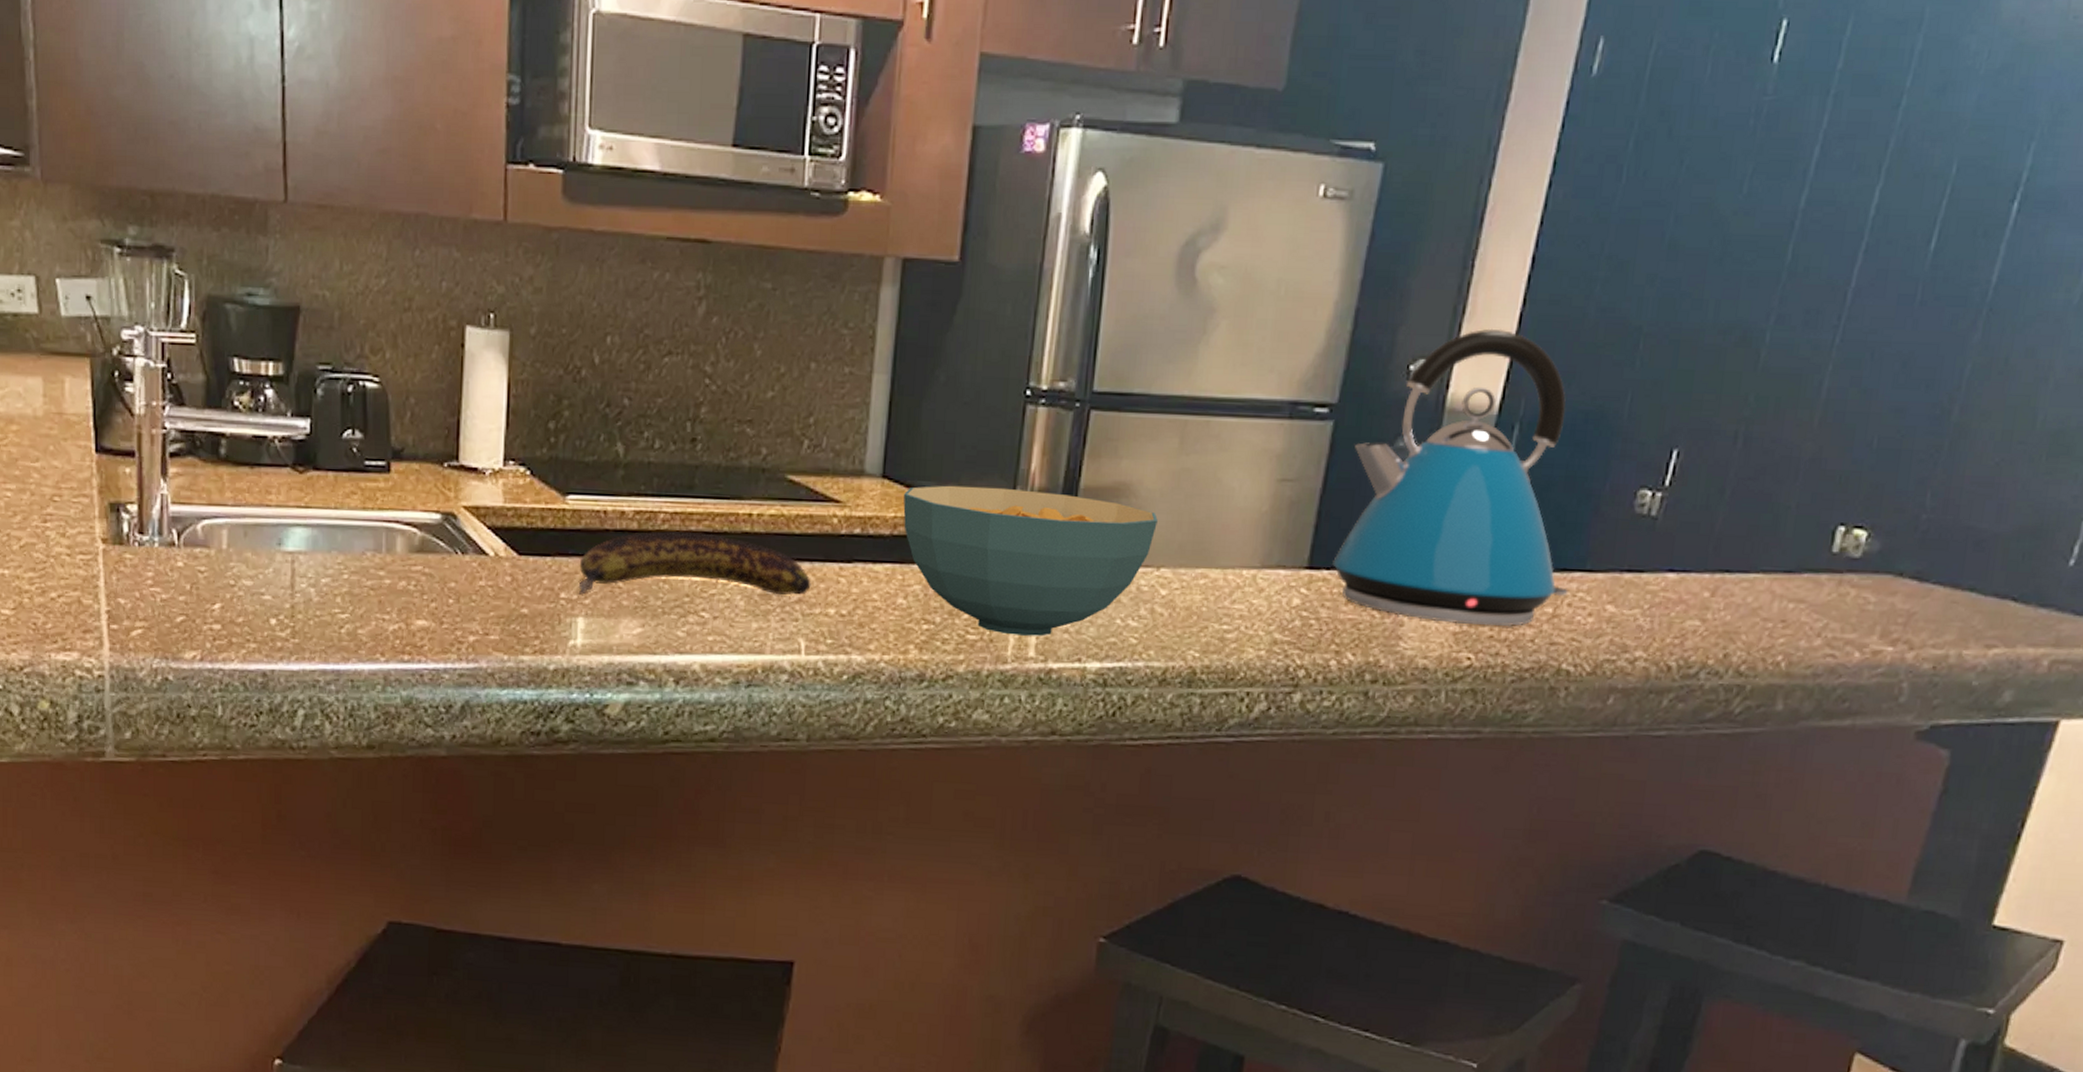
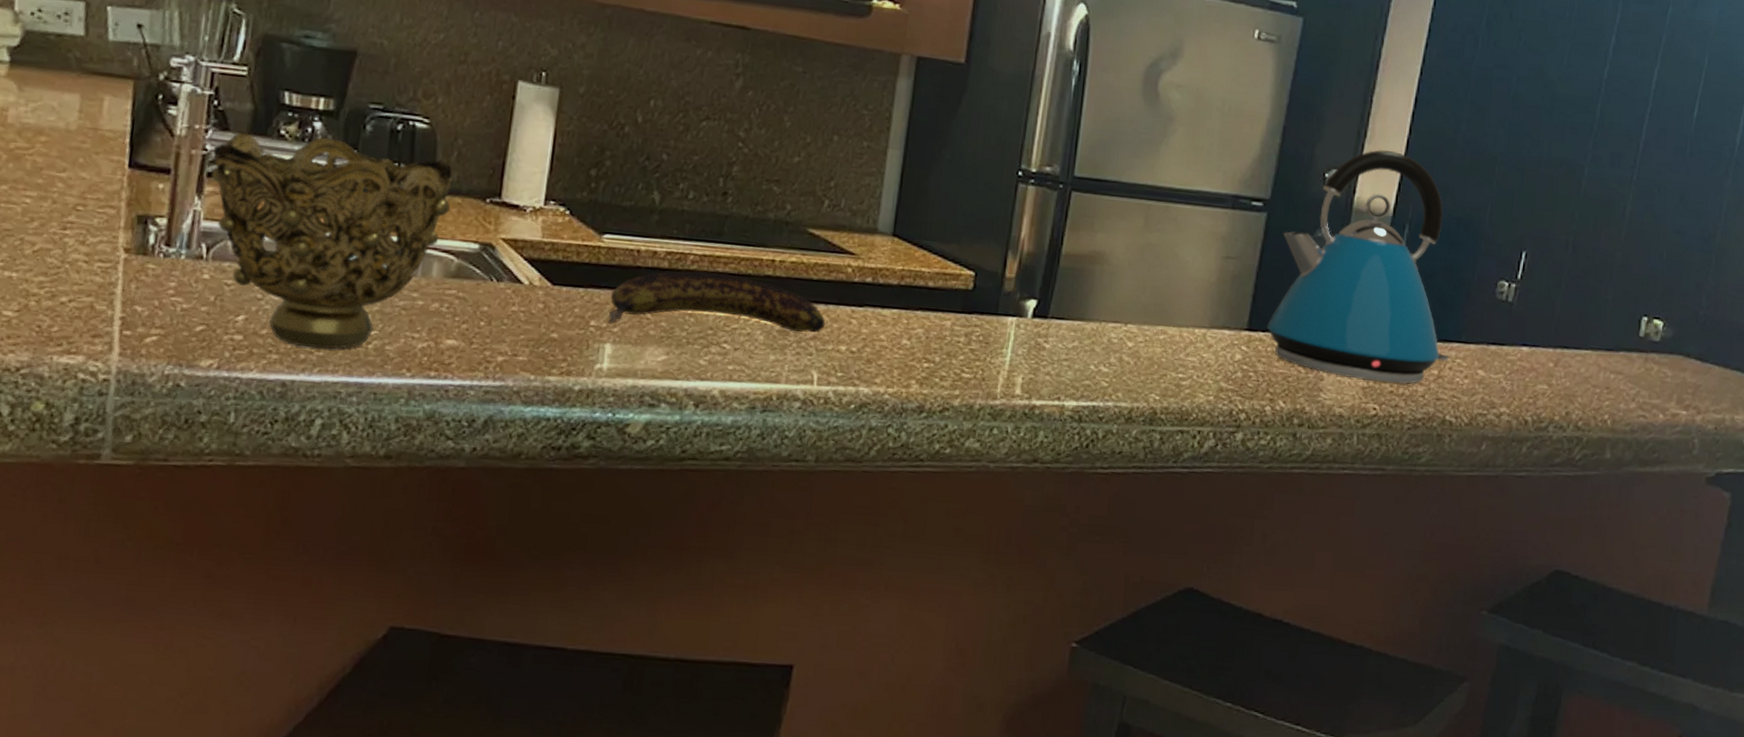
decorative bowl: none [172,405,408,636] -> present [211,132,453,349]
cereal bowl: present [903,485,1158,636] -> none [910,245,1126,377]

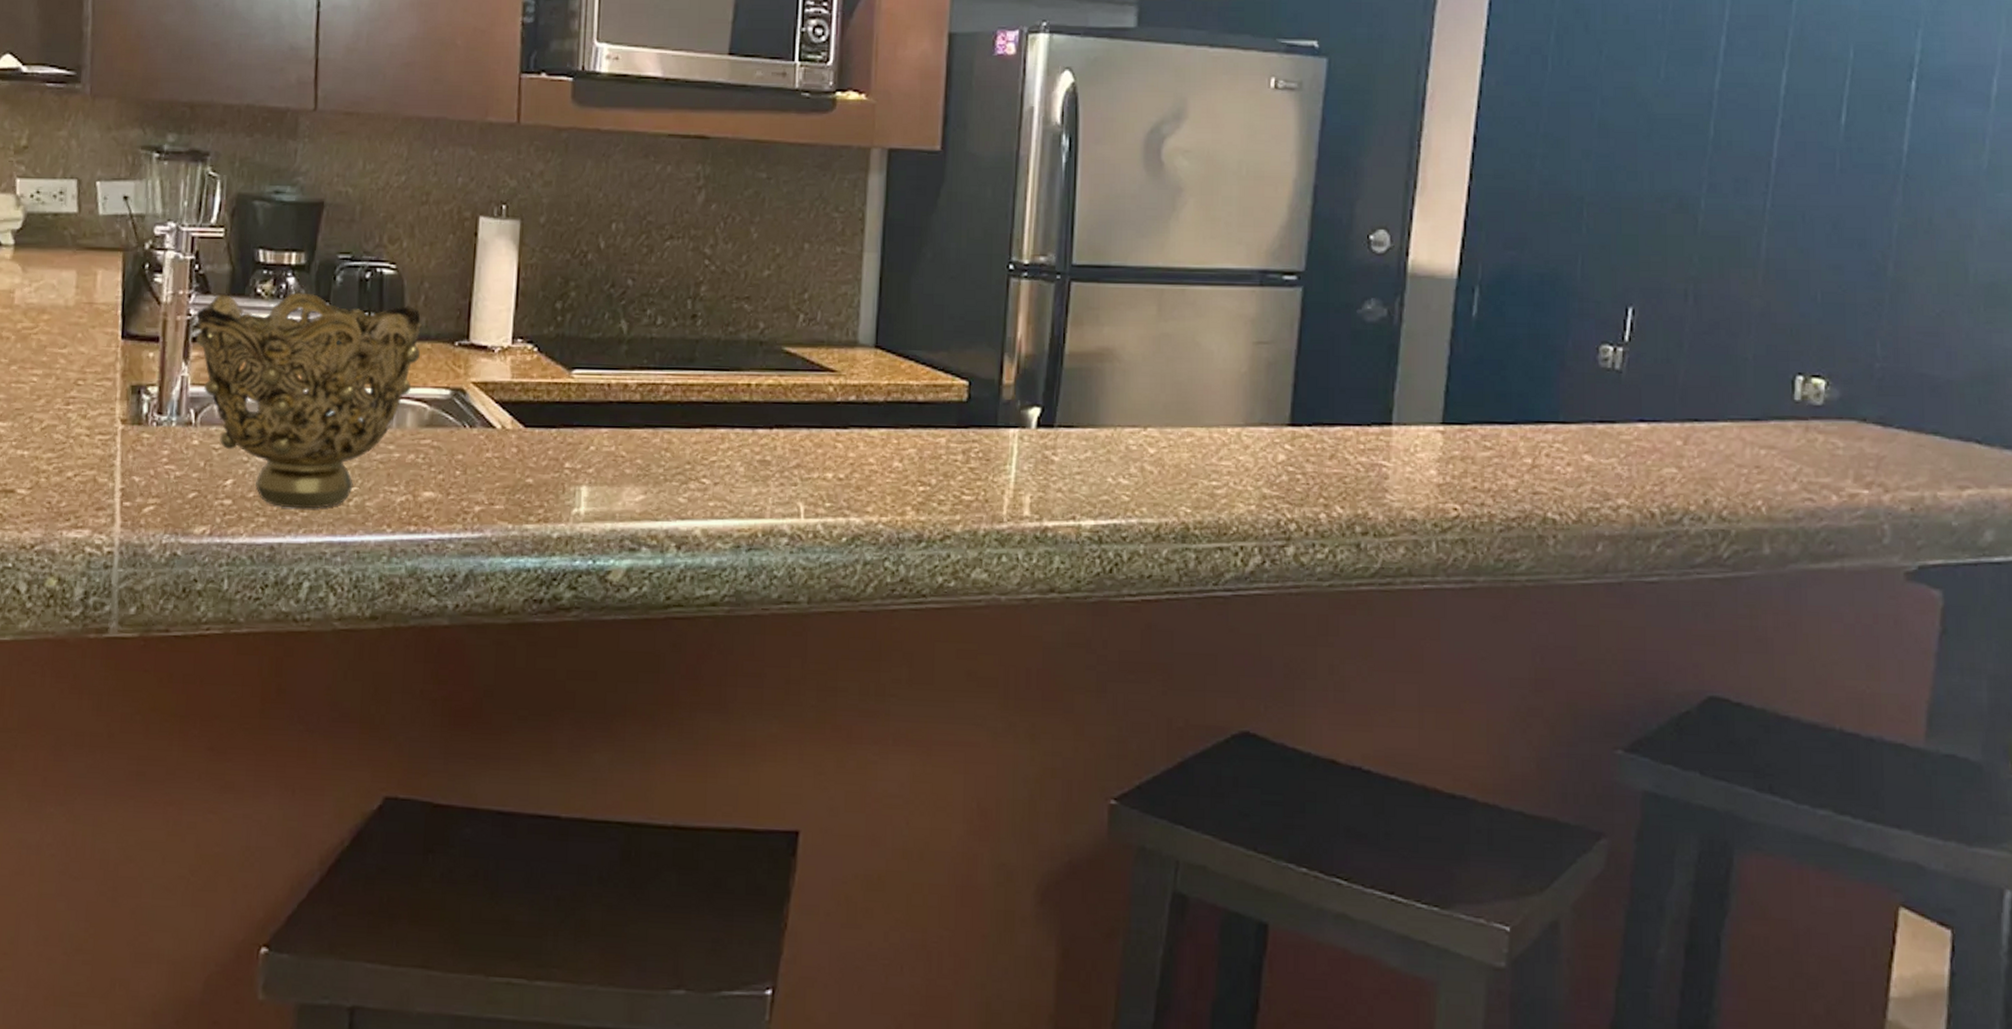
banana: present [608,270,826,333] -> none [582,401,809,465]
kettle: present [1267,149,1449,385] -> none [1314,201,1545,478]

